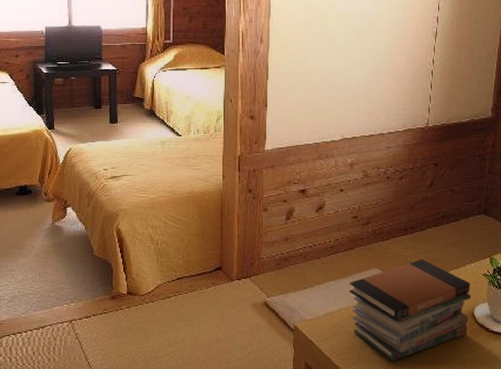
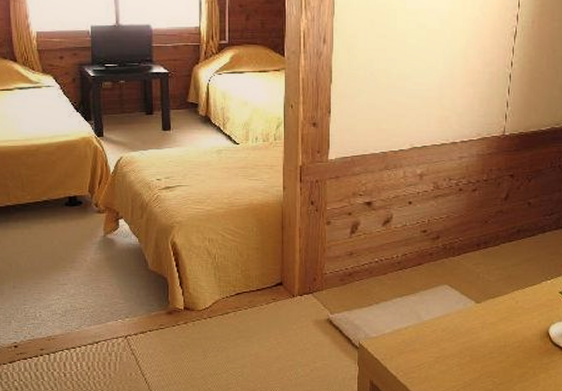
book stack: present [349,259,471,362] -> none [417,276,546,381]

